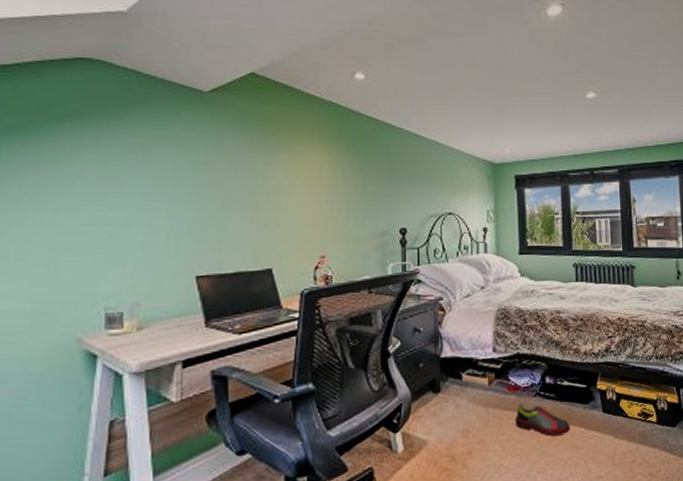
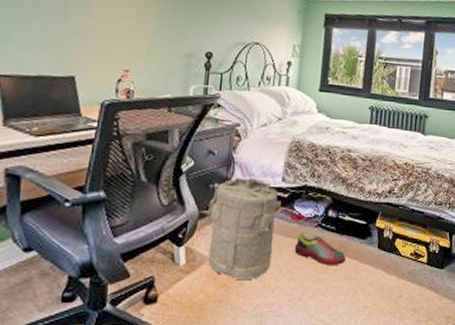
laundry hamper: none [412,351,493,462] -> present [199,177,278,281]

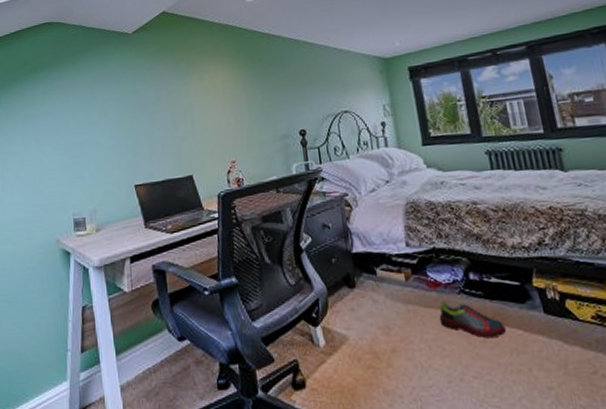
laundry hamper: present [199,177,278,281] -> none [327,246,417,361]

